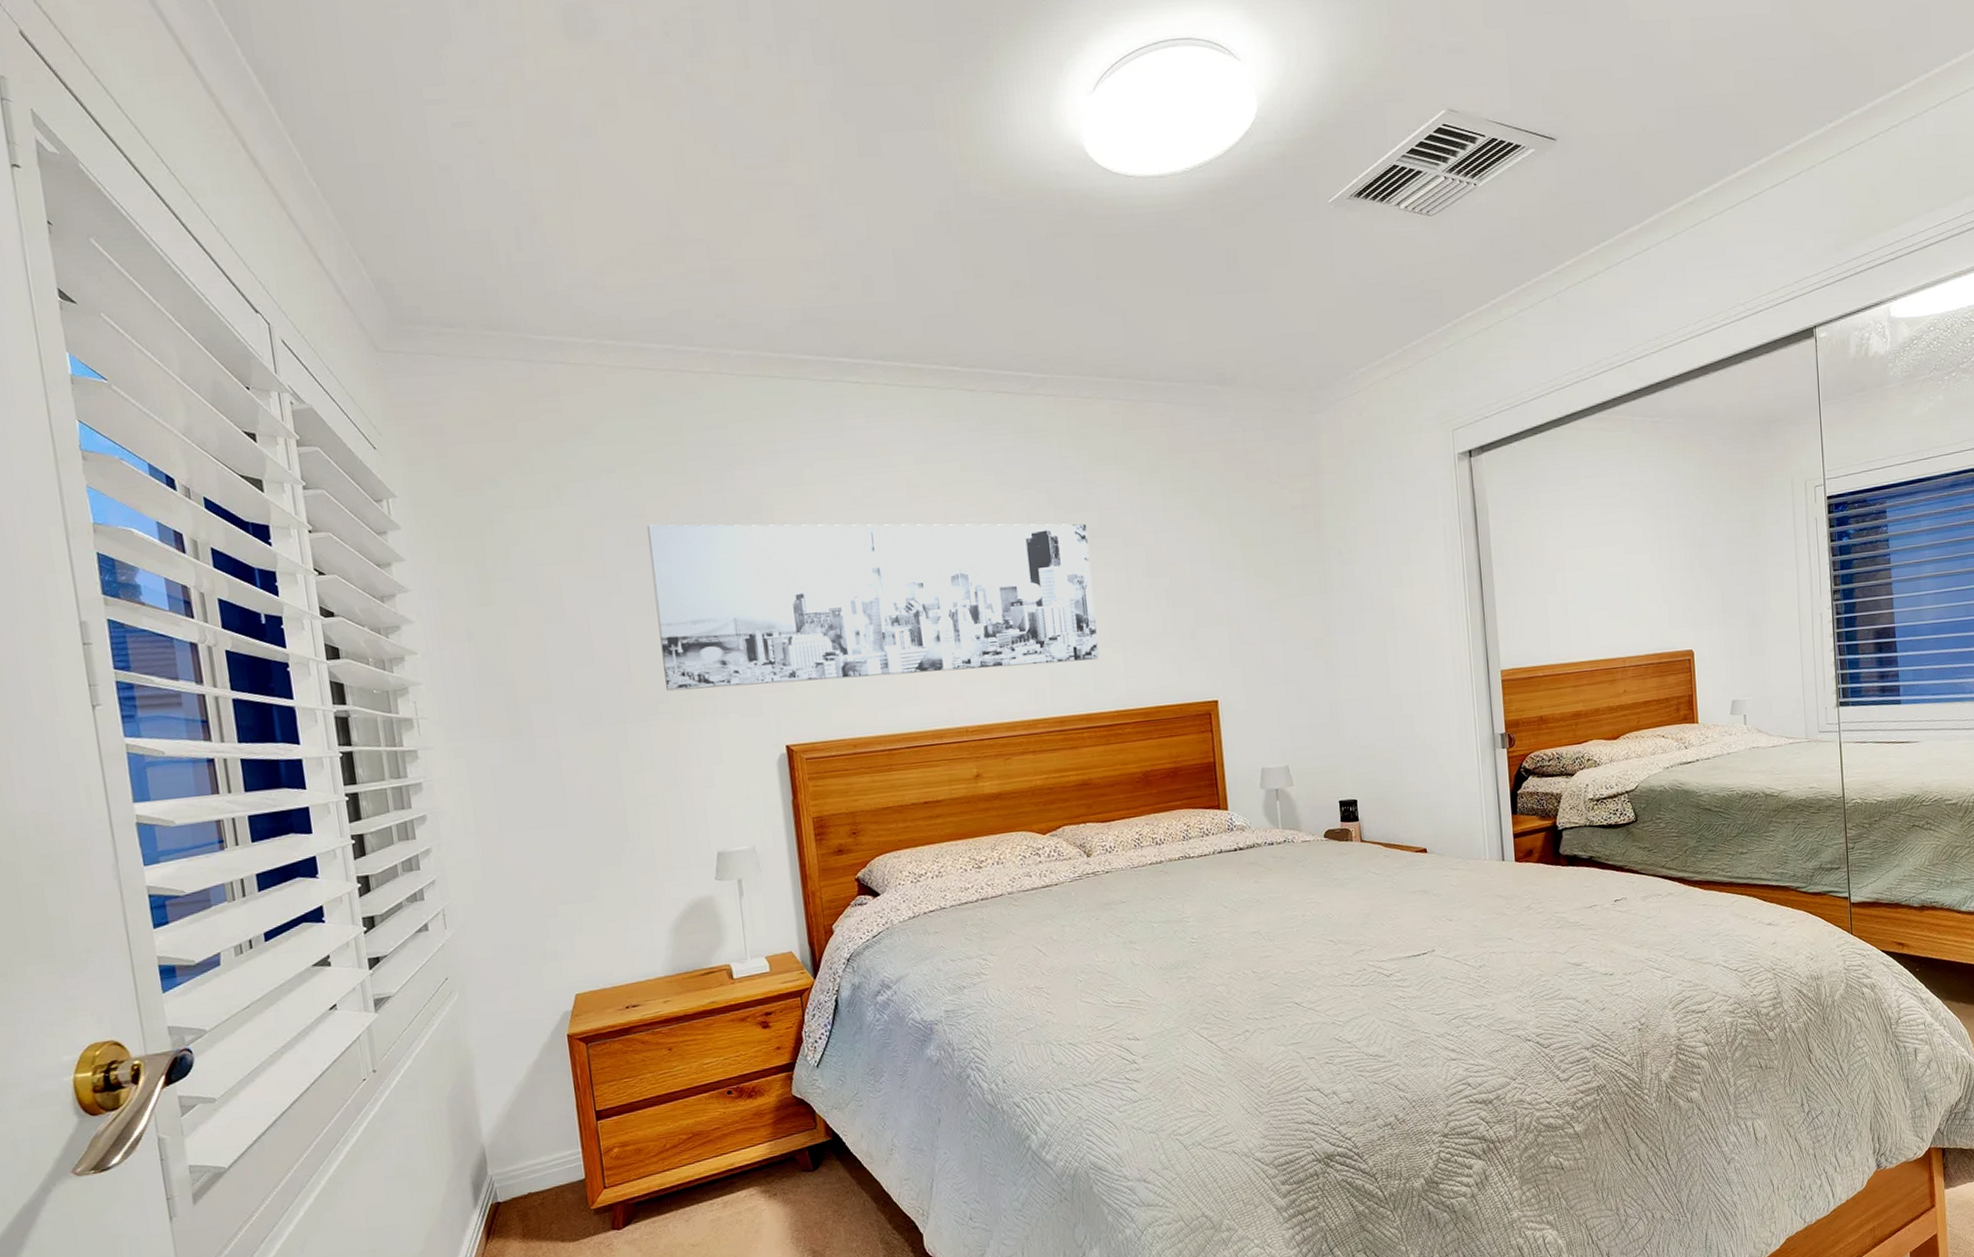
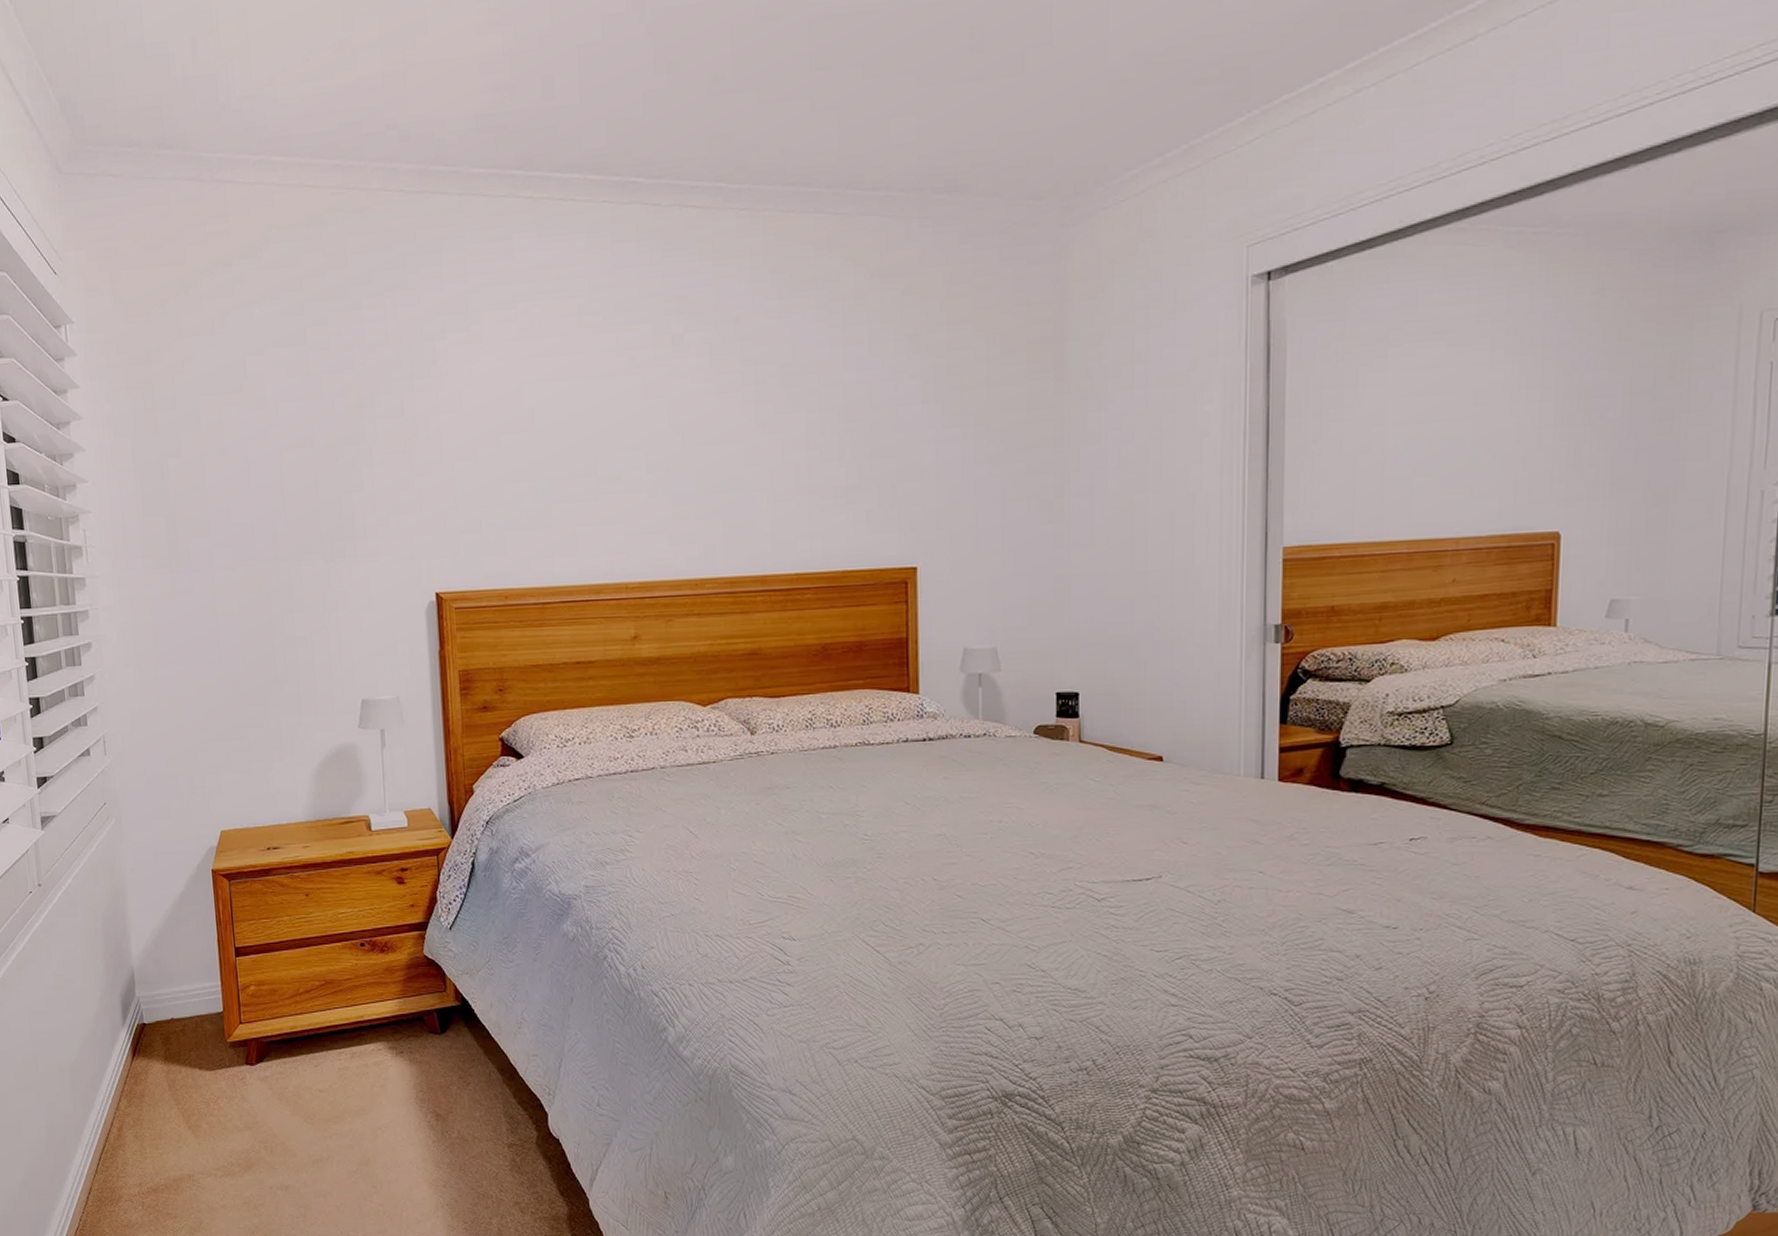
wall art: present [647,523,1099,692] -> none [307,354,780,530]

